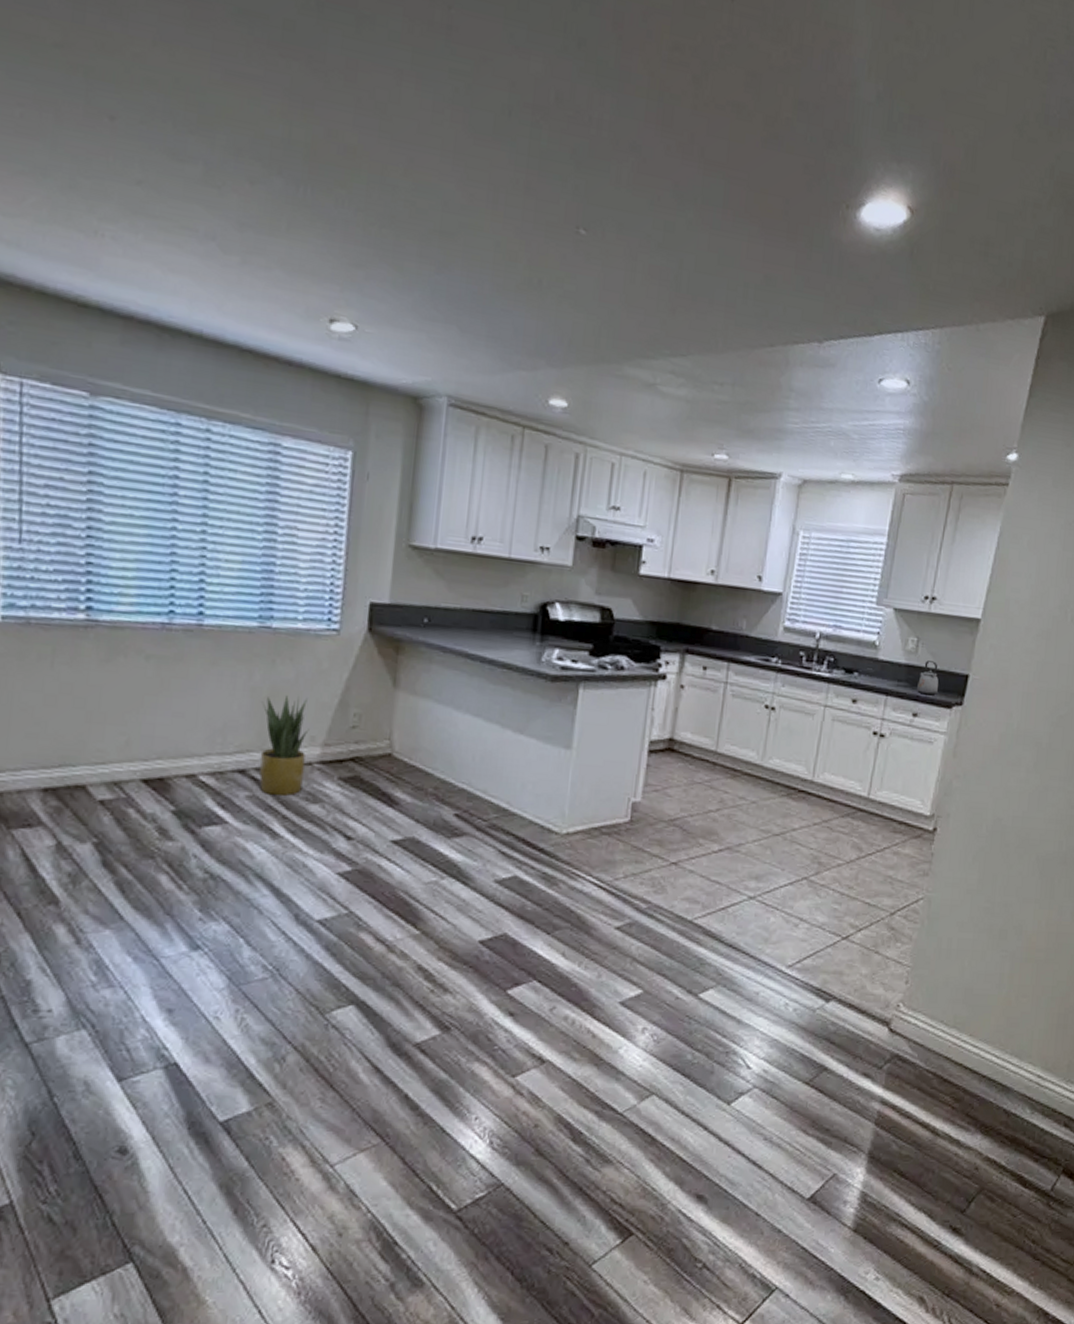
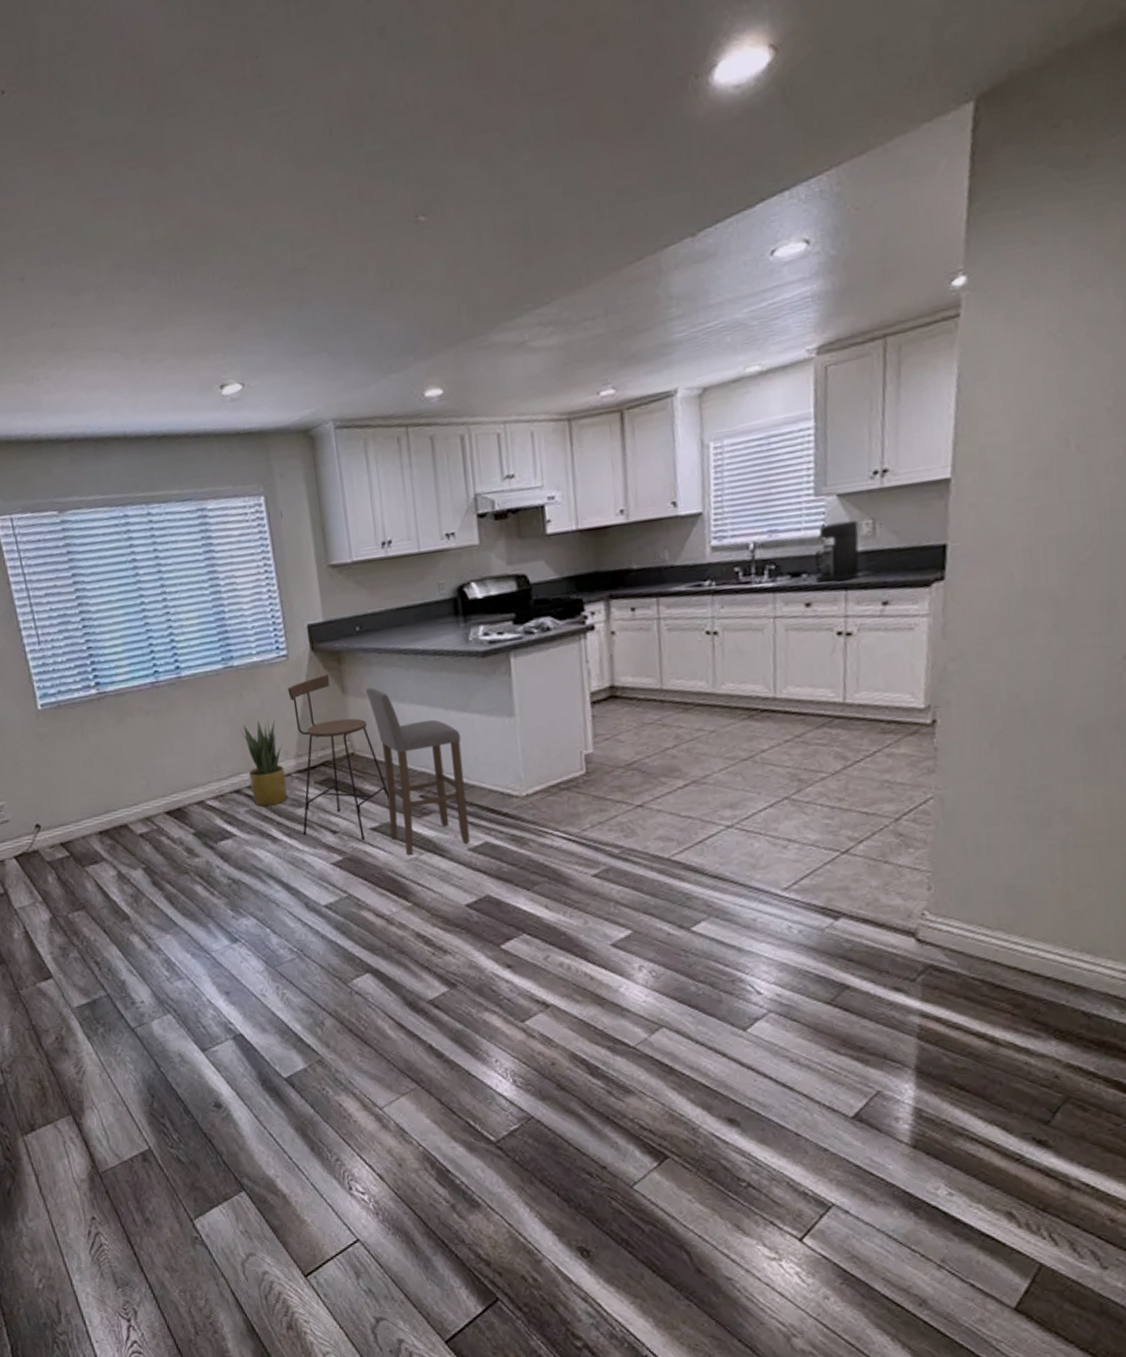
bar stool: none [311,661,421,854] -> present [287,674,389,841]
bar stool: none [412,686,512,878] -> present [366,687,470,856]
coffee maker: none [865,632,906,687] -> present [814,520,860,583]
kettle: present [916,660,939,696] -> none [881,539,909,579]

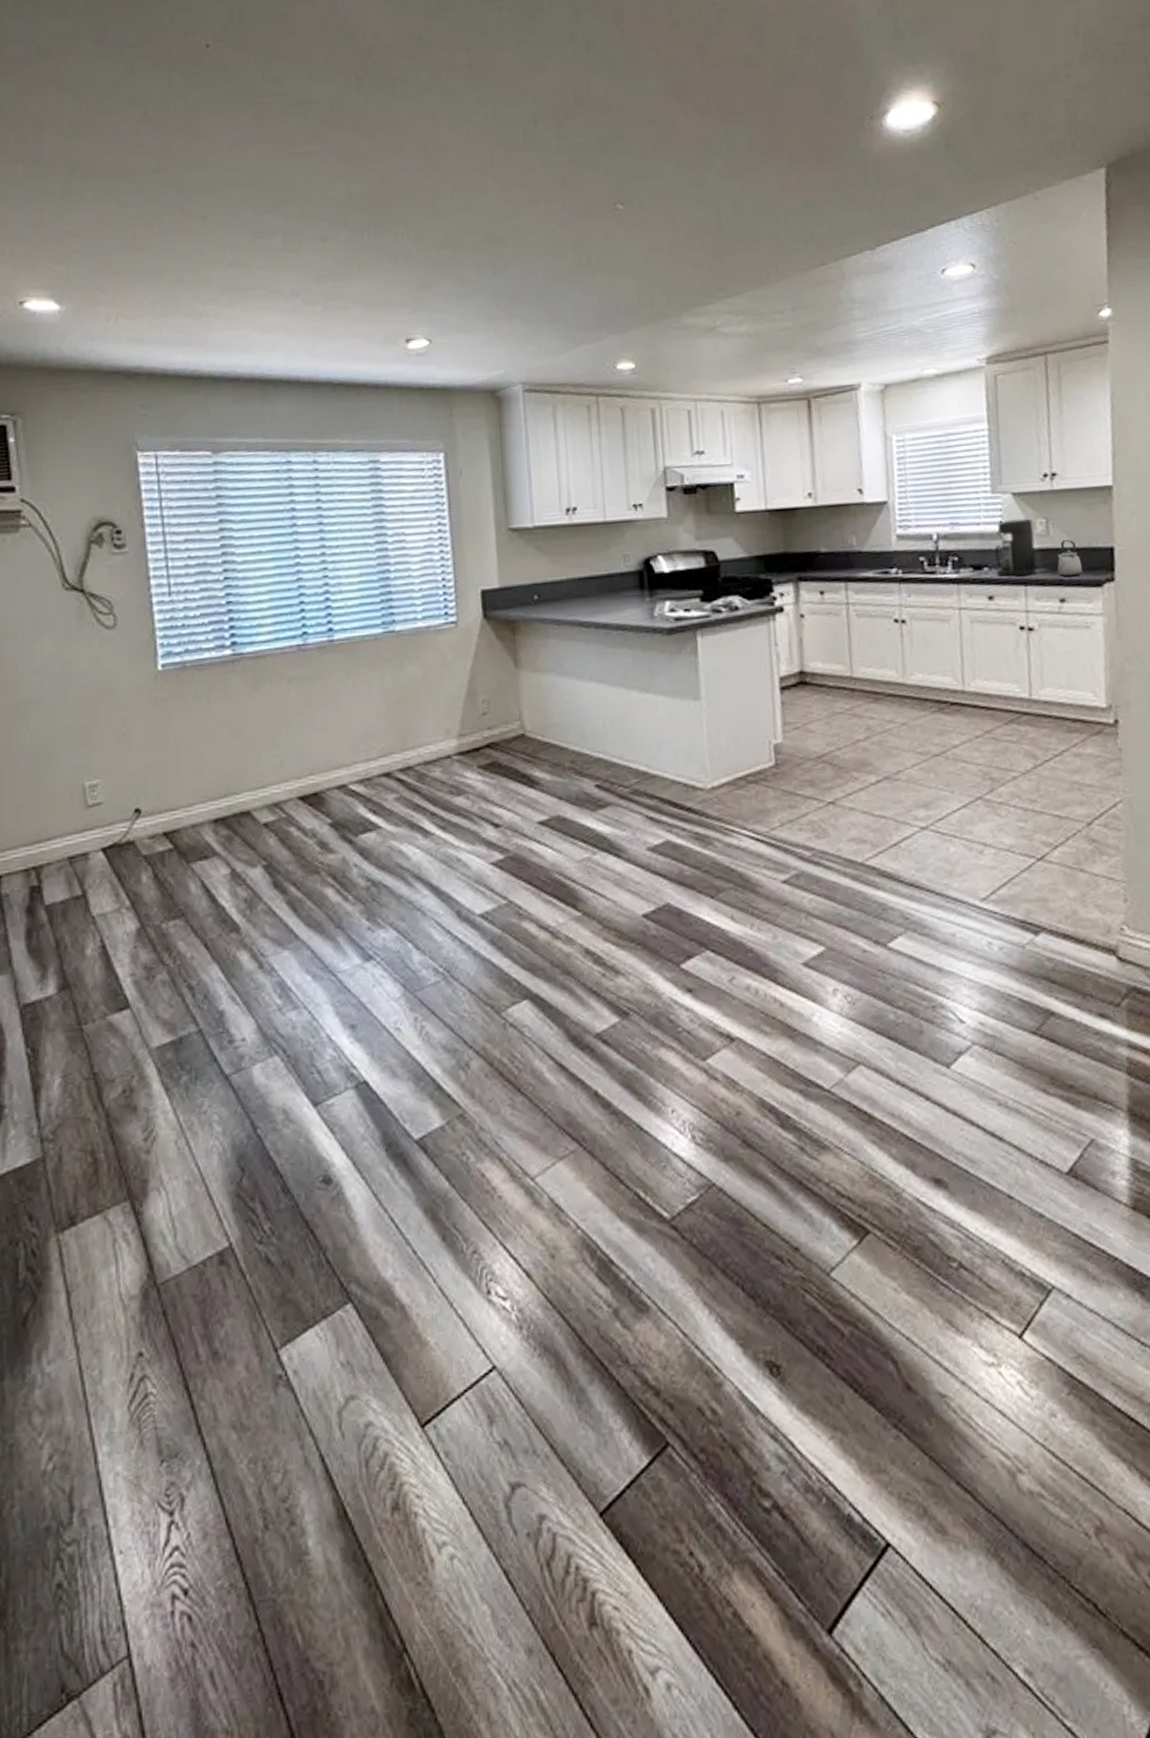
planter: present [240,719,287,807] -> none [396,693,445,793]
bar stool: present [287,674,389,841] -> none [454,645,561,837]
bar stool: present [366,687,470,856] -> none [541,661,650,855]
kettle: none [881,539,909,579] -> present [1057,540,1082,578]

